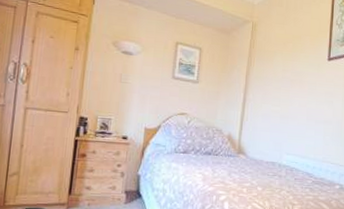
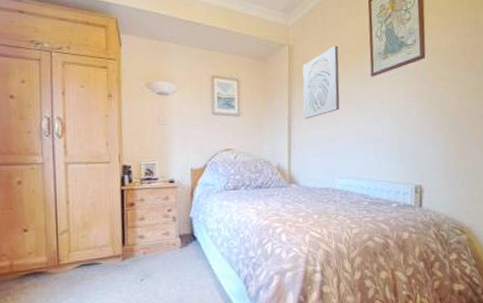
wall art: none [259,27,300,94] -> present [302,45,340,119]

